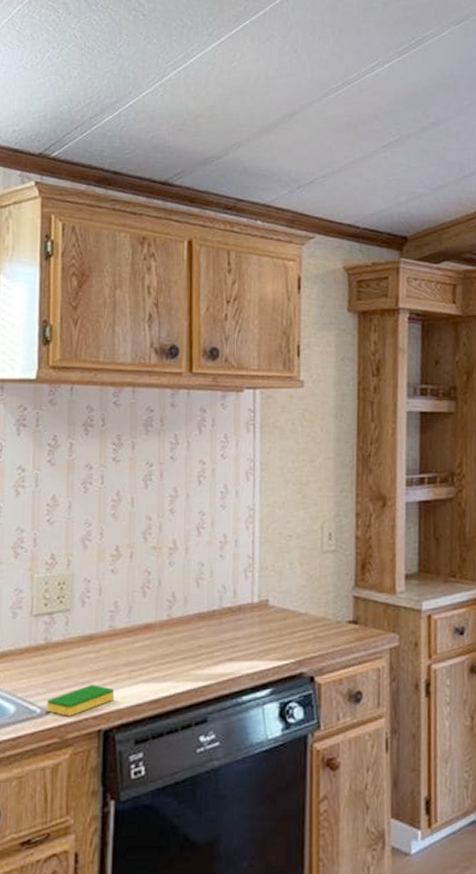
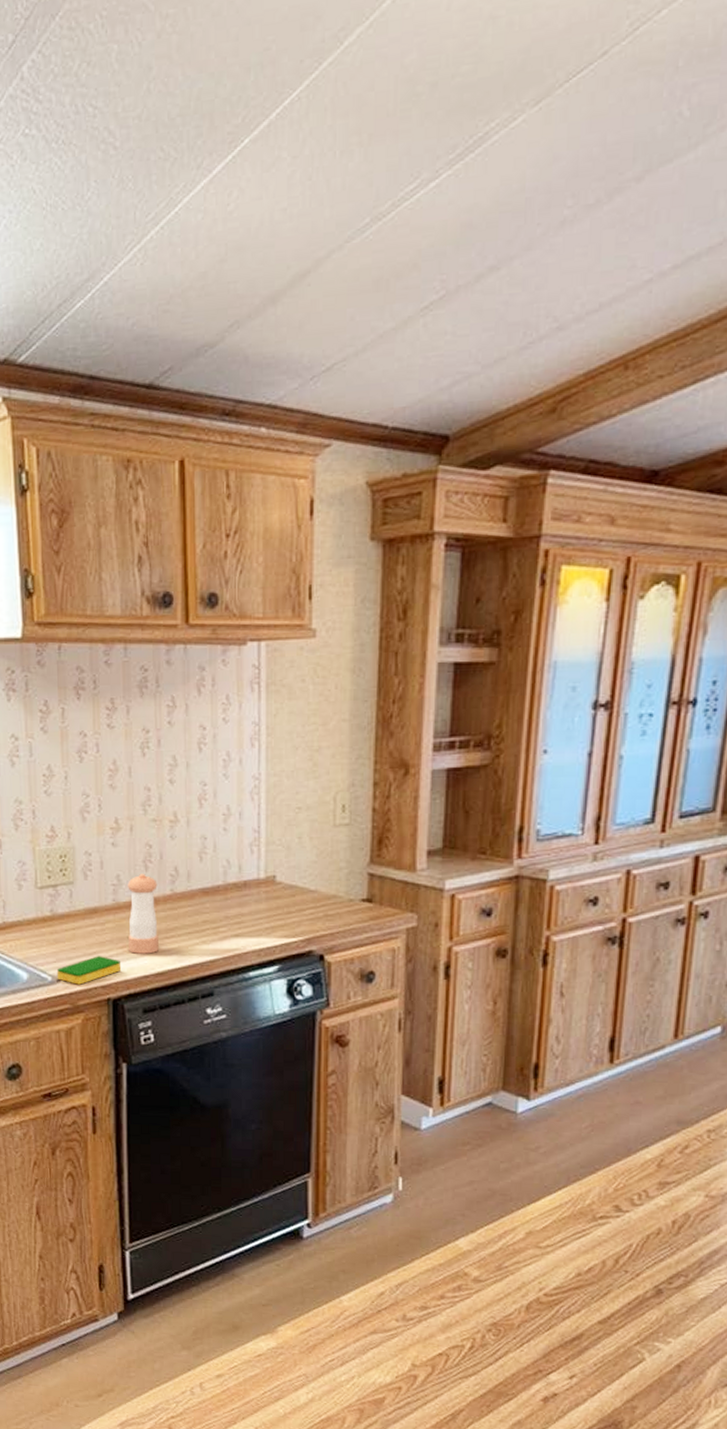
pepper shaker: none [123,600,155,681] -> present [128,874,158,954]

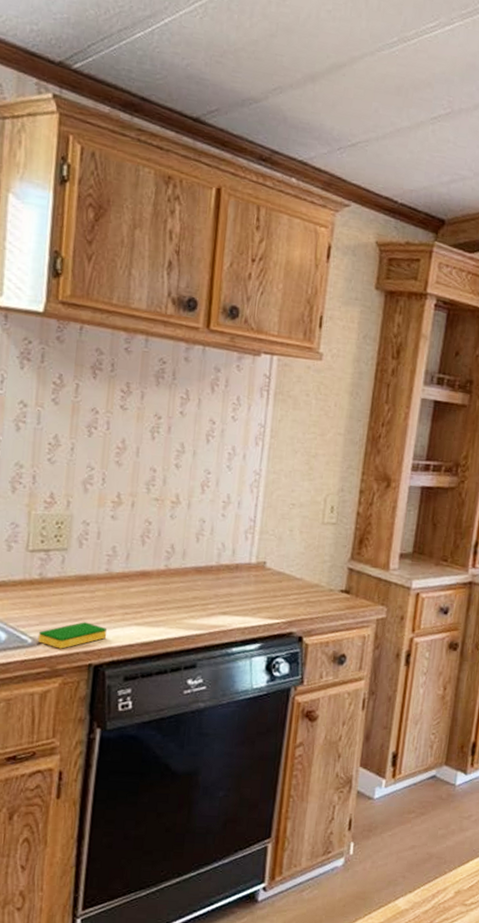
pepper shaker: present [128,874,158,954] -> none [117,548,153,624]

